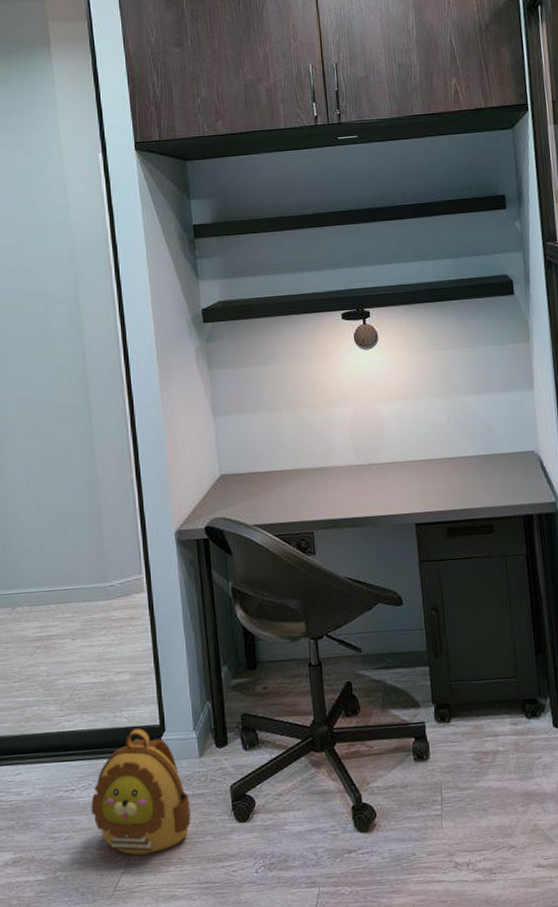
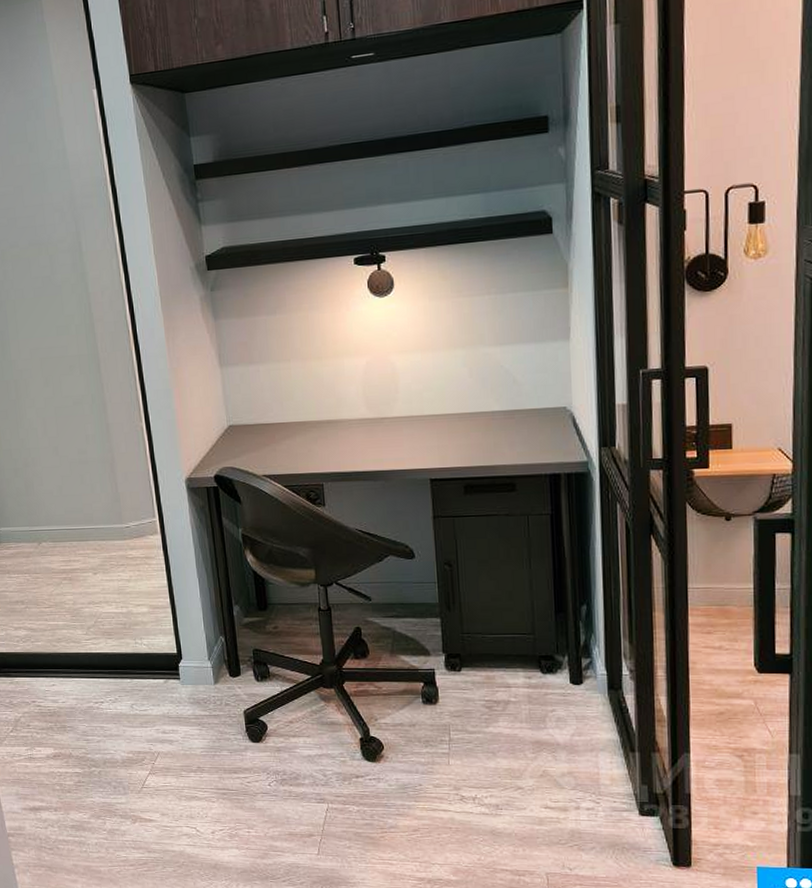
backpack: present [91,727,191,855] -> none [118,654,208,761]

